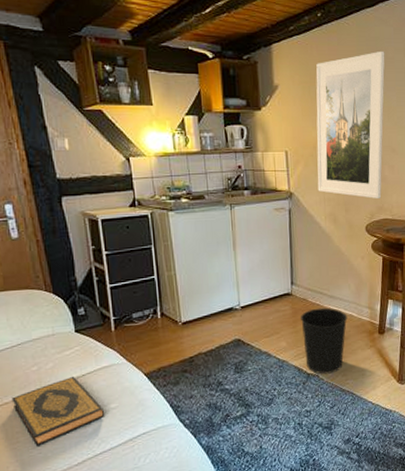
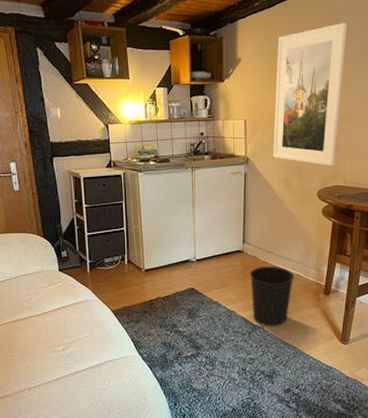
hardback book: present [11,376,105,447] -> none [9,307,79,361]

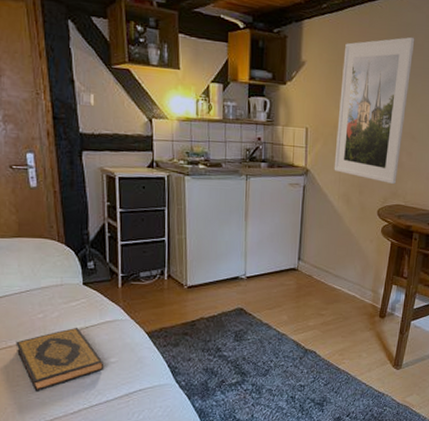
hardback book: none [9,307,79,361] -> present [15,327,105,391]
wastebasket: present [250,266,295,327] -> none [304,286,351,351]

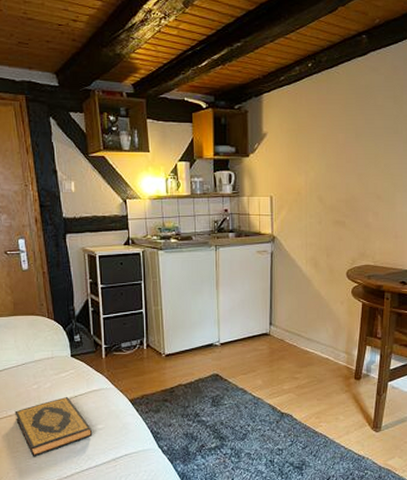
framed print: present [334,36,415,185] -> none [300,98,374,246]

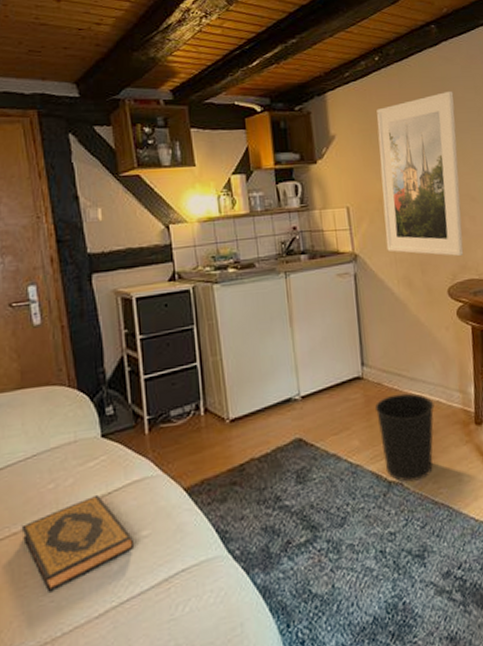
wastebasket: none [277,349,324,415] -> present [375,393,435,482]
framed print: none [300,98,374,246] -> present [376,90,464,257]

